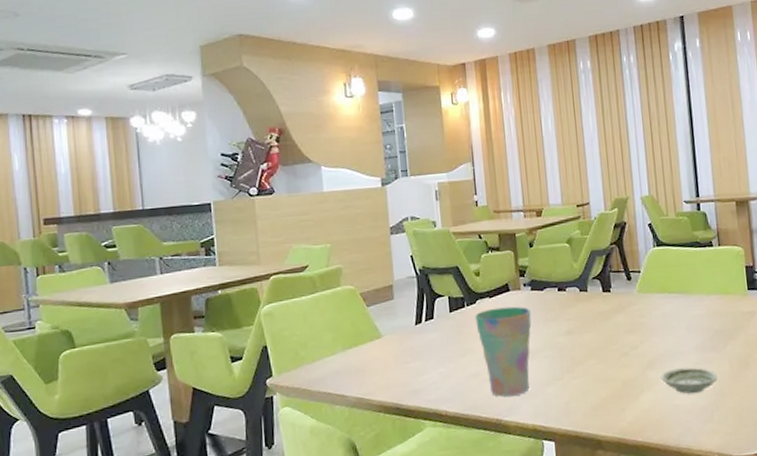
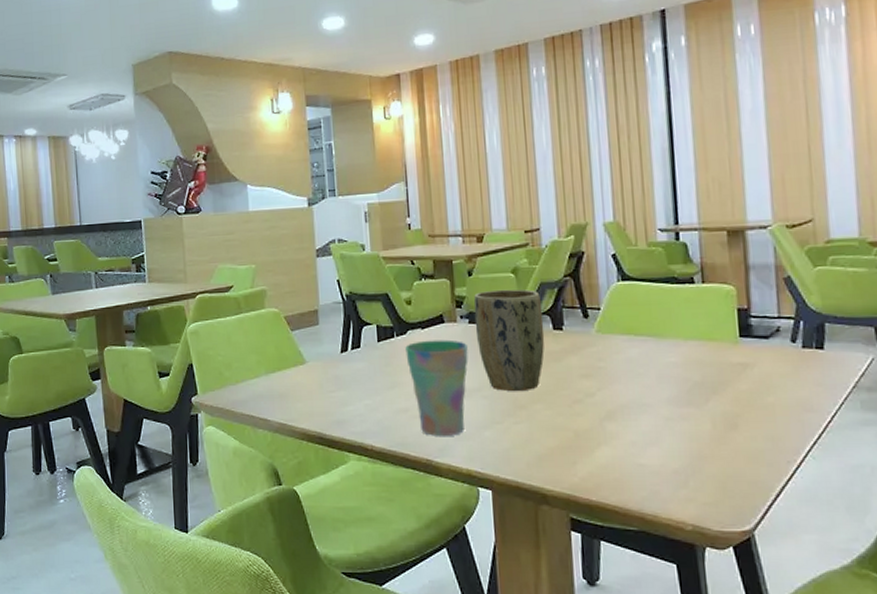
plant pot: none [535,257,596,350] -> present [473,289,545,392]
saucer: present [661,367,718,394] -> none [622,423,696,454]

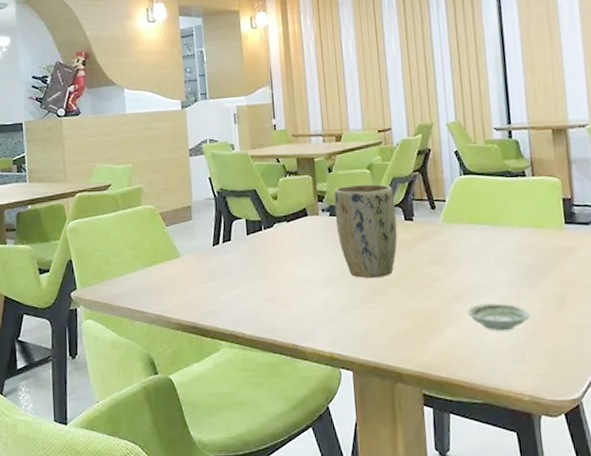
cup: present [405,339,469,437] -> none [272,231,330,323]
saucer: none [622,423,696,454] -> present [467,303,530,331]

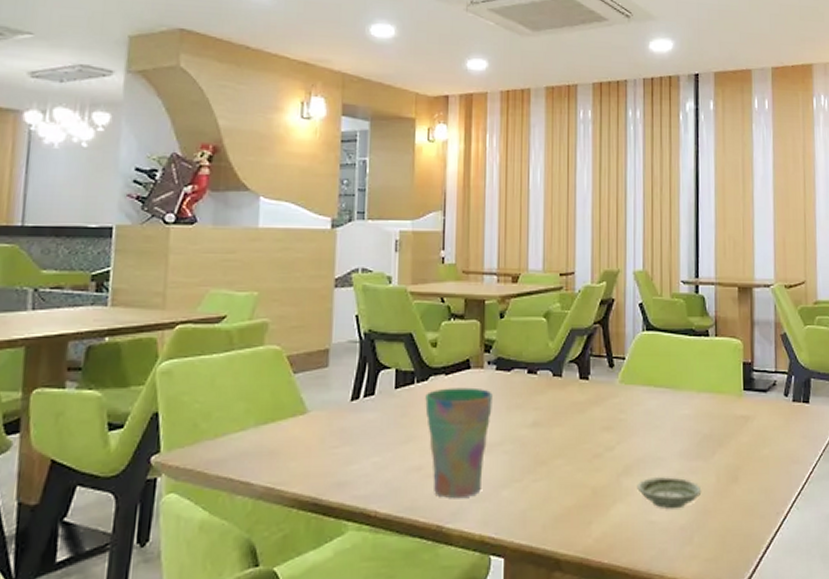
cup: none [272,231,330,323] -> present [425,387,492,499]
plant pot: present [333,184,398,279] -> none [502,334,571,446]

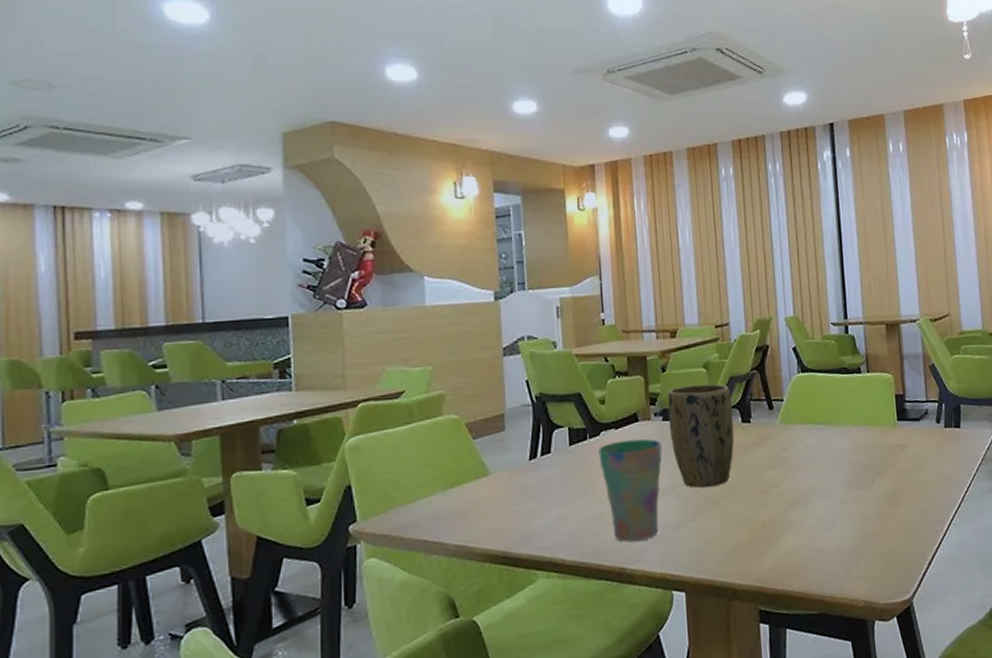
plant pot: none [502,334,571,446] -> present [667,384,735,488]
saucer: present [637,477,702,509] -> none [804,506,865,536]

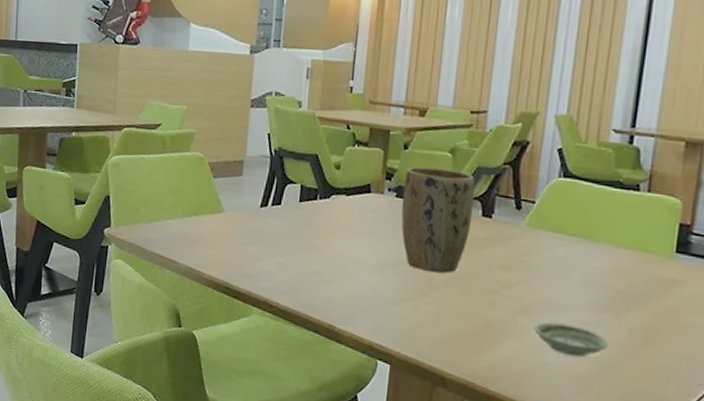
cup: present [598,438,662,542] -> none [325,207,391,307]
saucer: none [804,506,865,536] -> present [534,322,609,357]

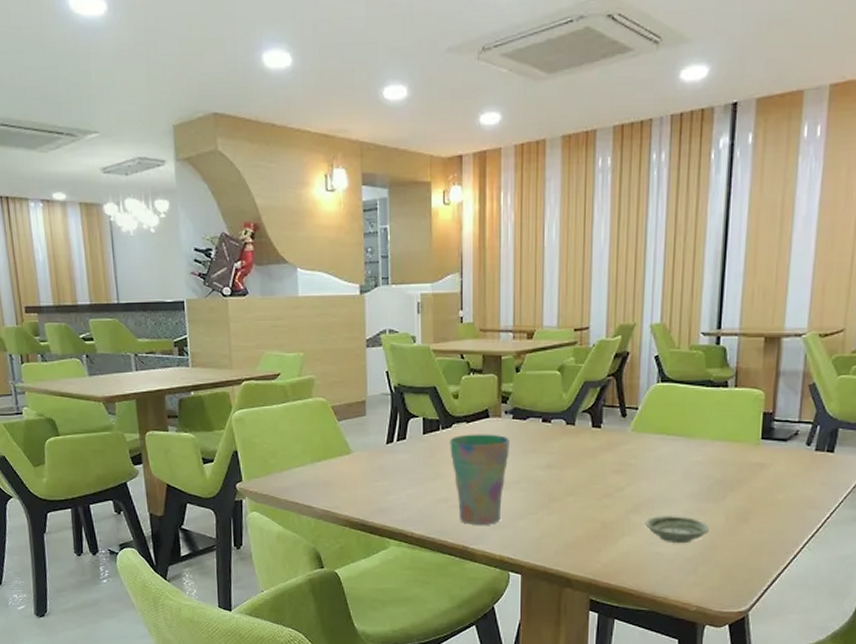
cup: none [325,207,391,307] -> present [450,434,510,526]
plant pot: present [401,167,475,274] -> none [518,386,584,485]

